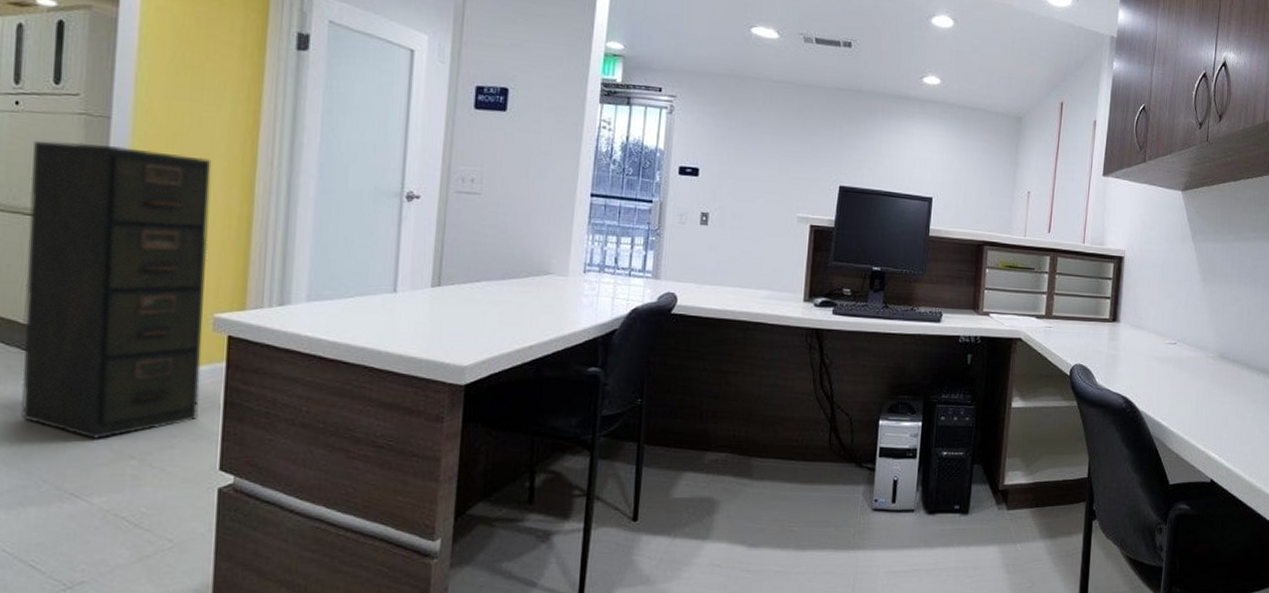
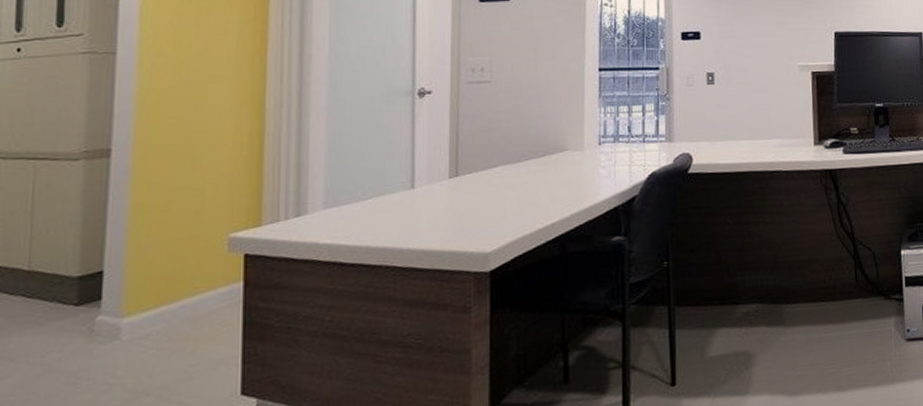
filing cabinet: present [21,140,212,439] -> none [27,80,220,381]

